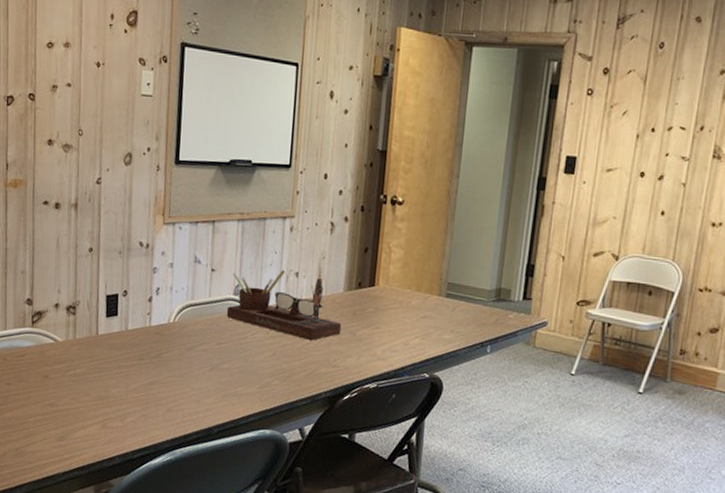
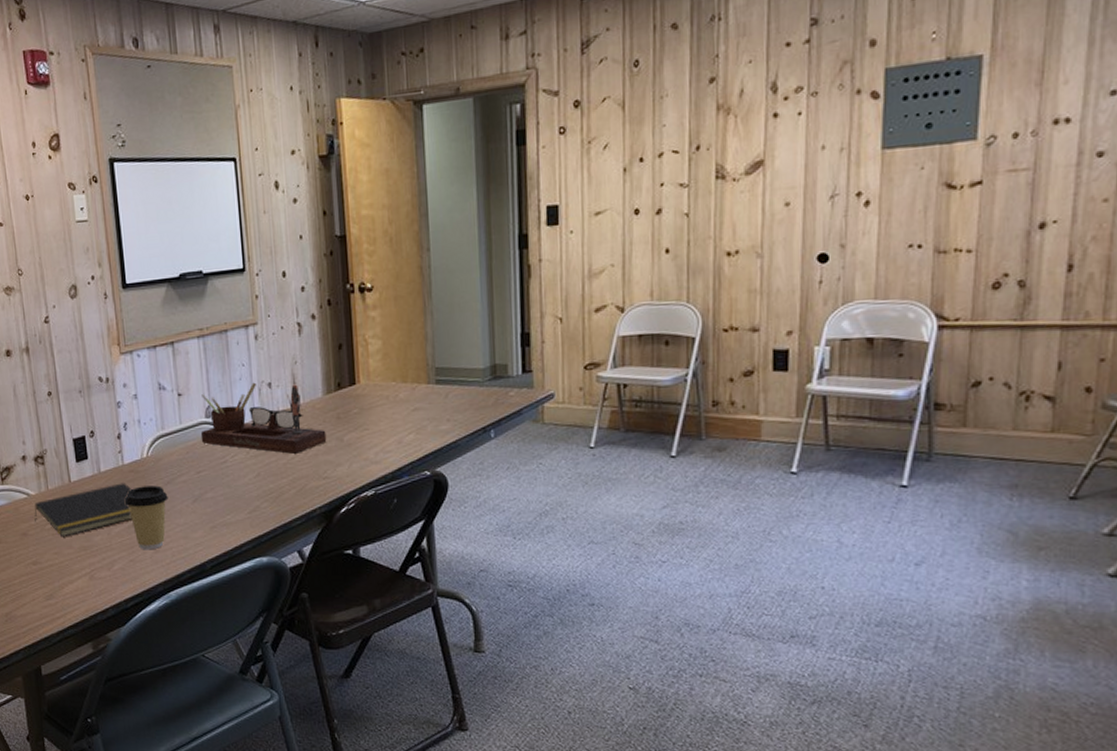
notepad: none [58,342,154,384] -> present [34,483,132,536]
coffee cup: none [146,348,188,409] -> present [124,485,168,550]

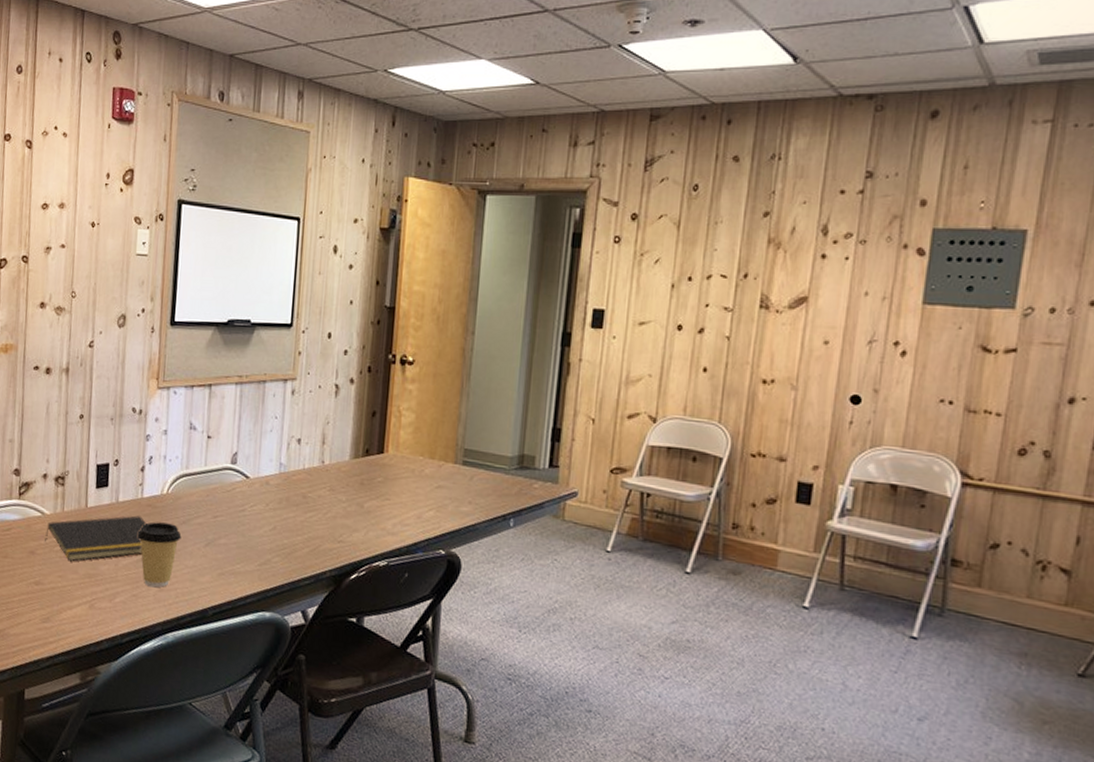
desk organizer: present [200,382,327,454] -> none [223,436,348,513]

